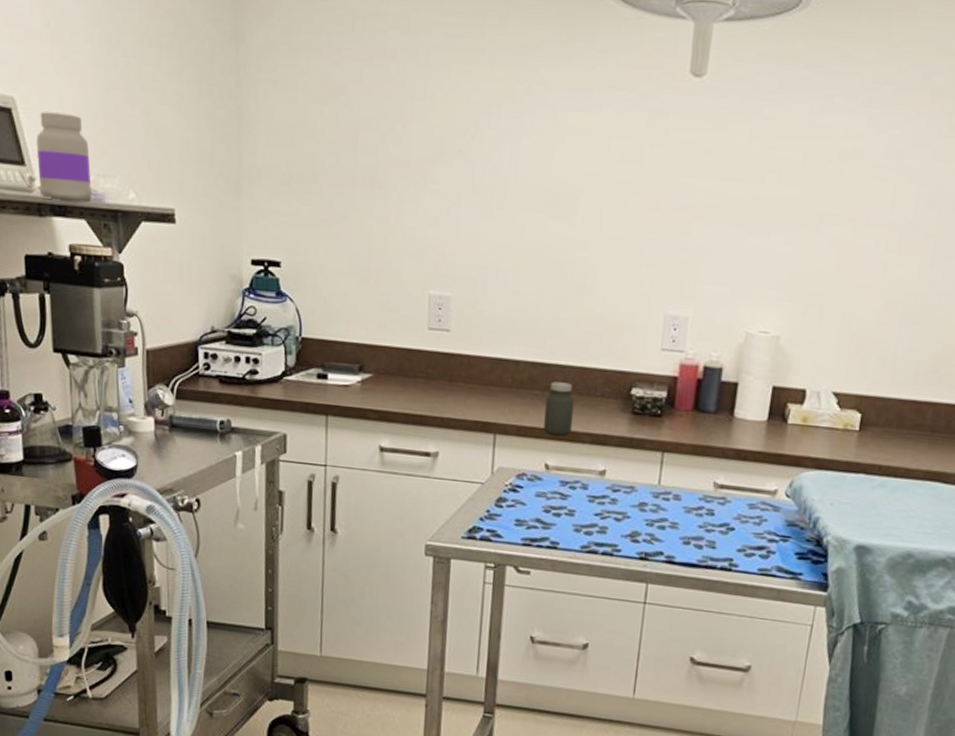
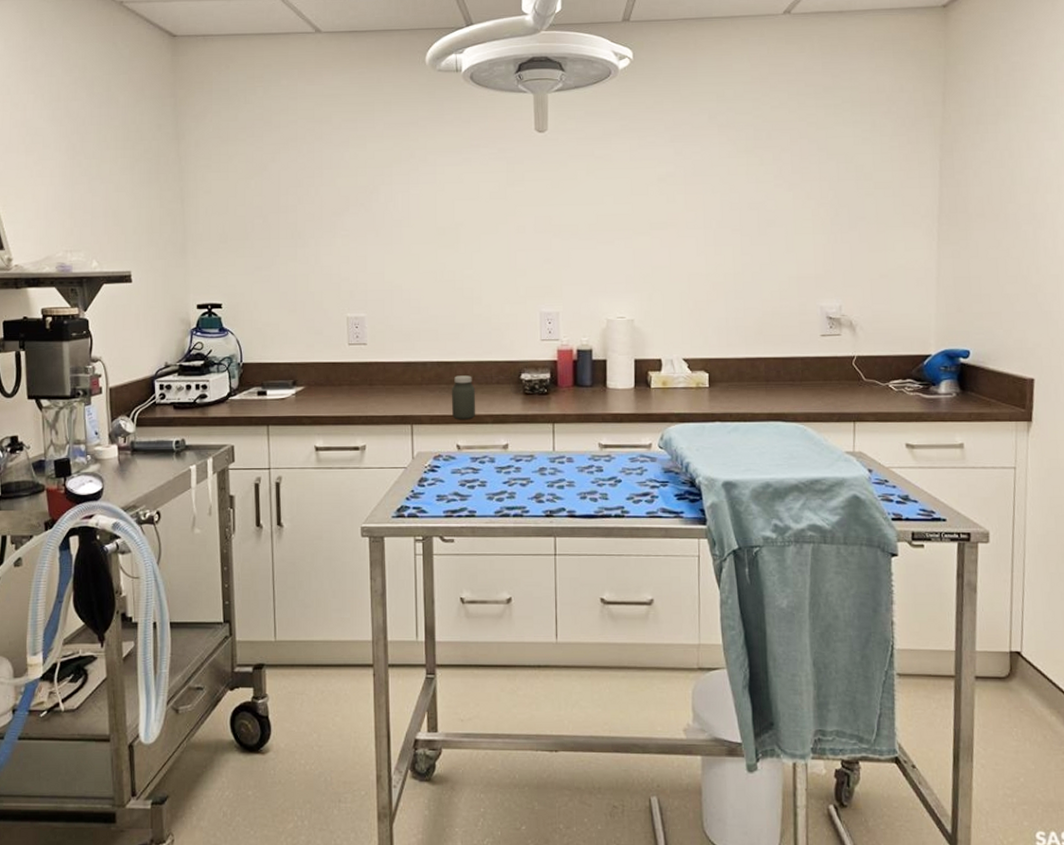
jar: present [36,112,92,203] -> none [13,206,61,275]

